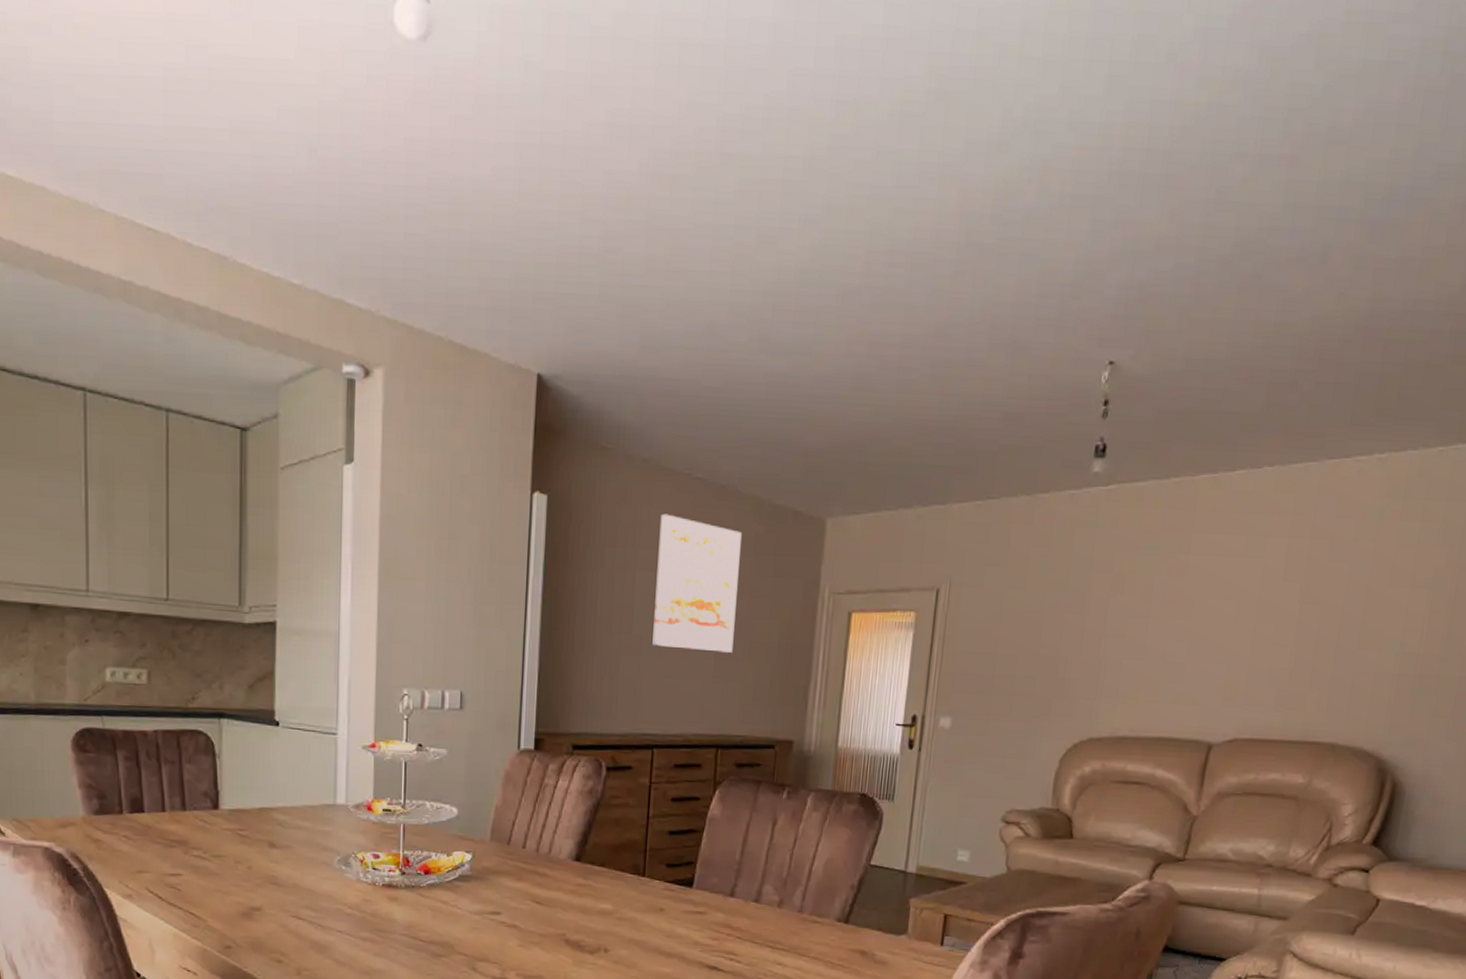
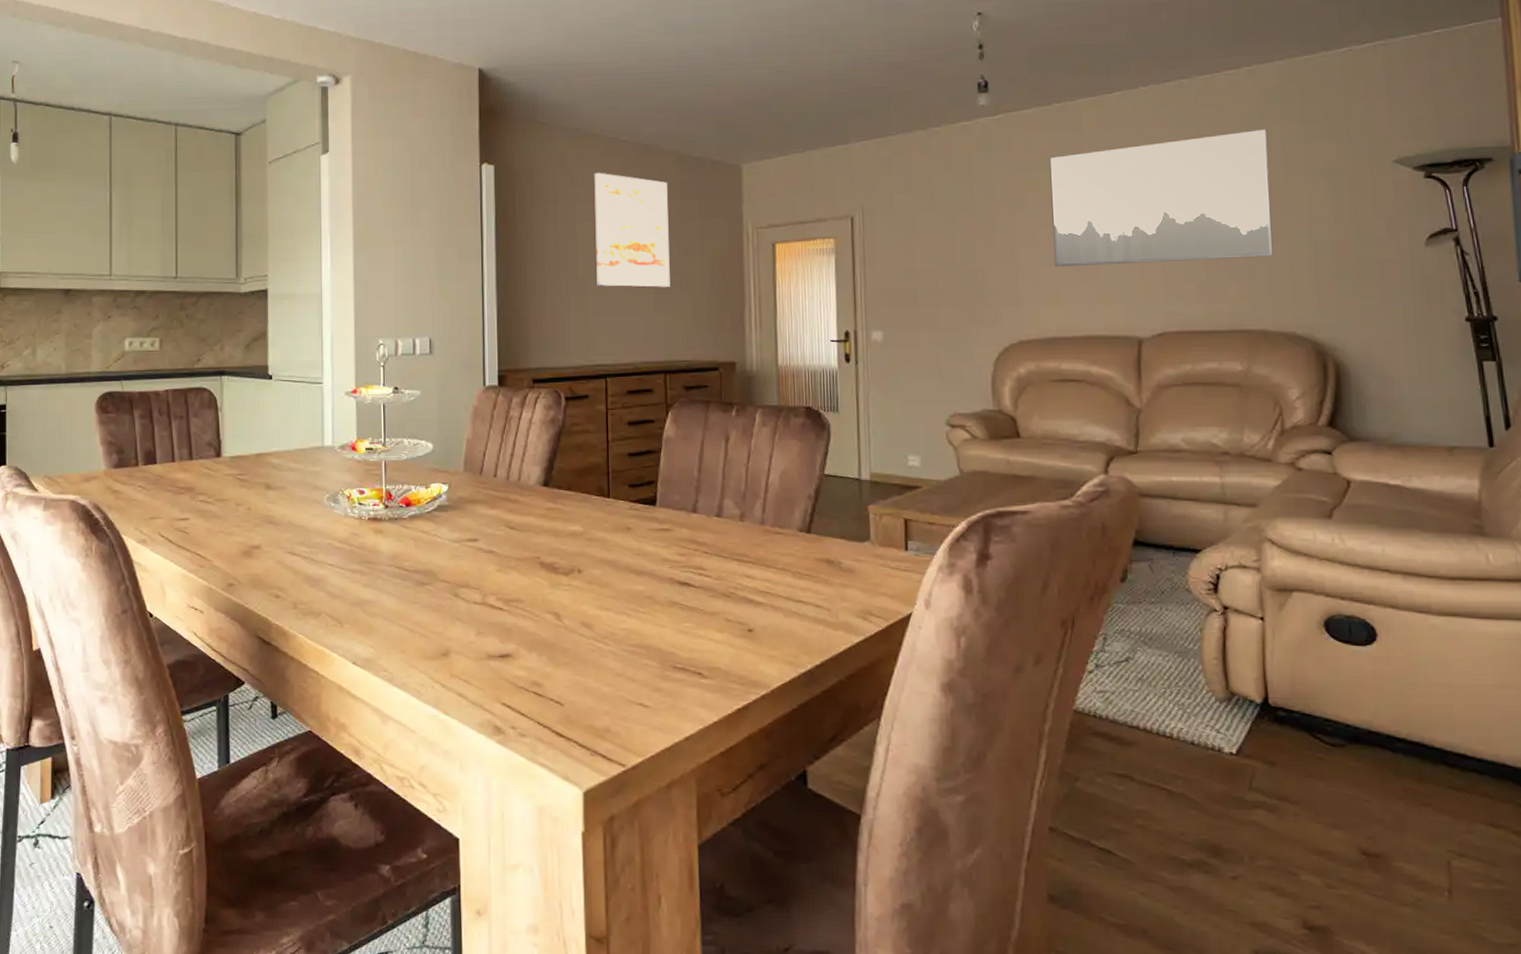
wall art: none [1140,527,1382,666] -> present [1049,130,1274,267]

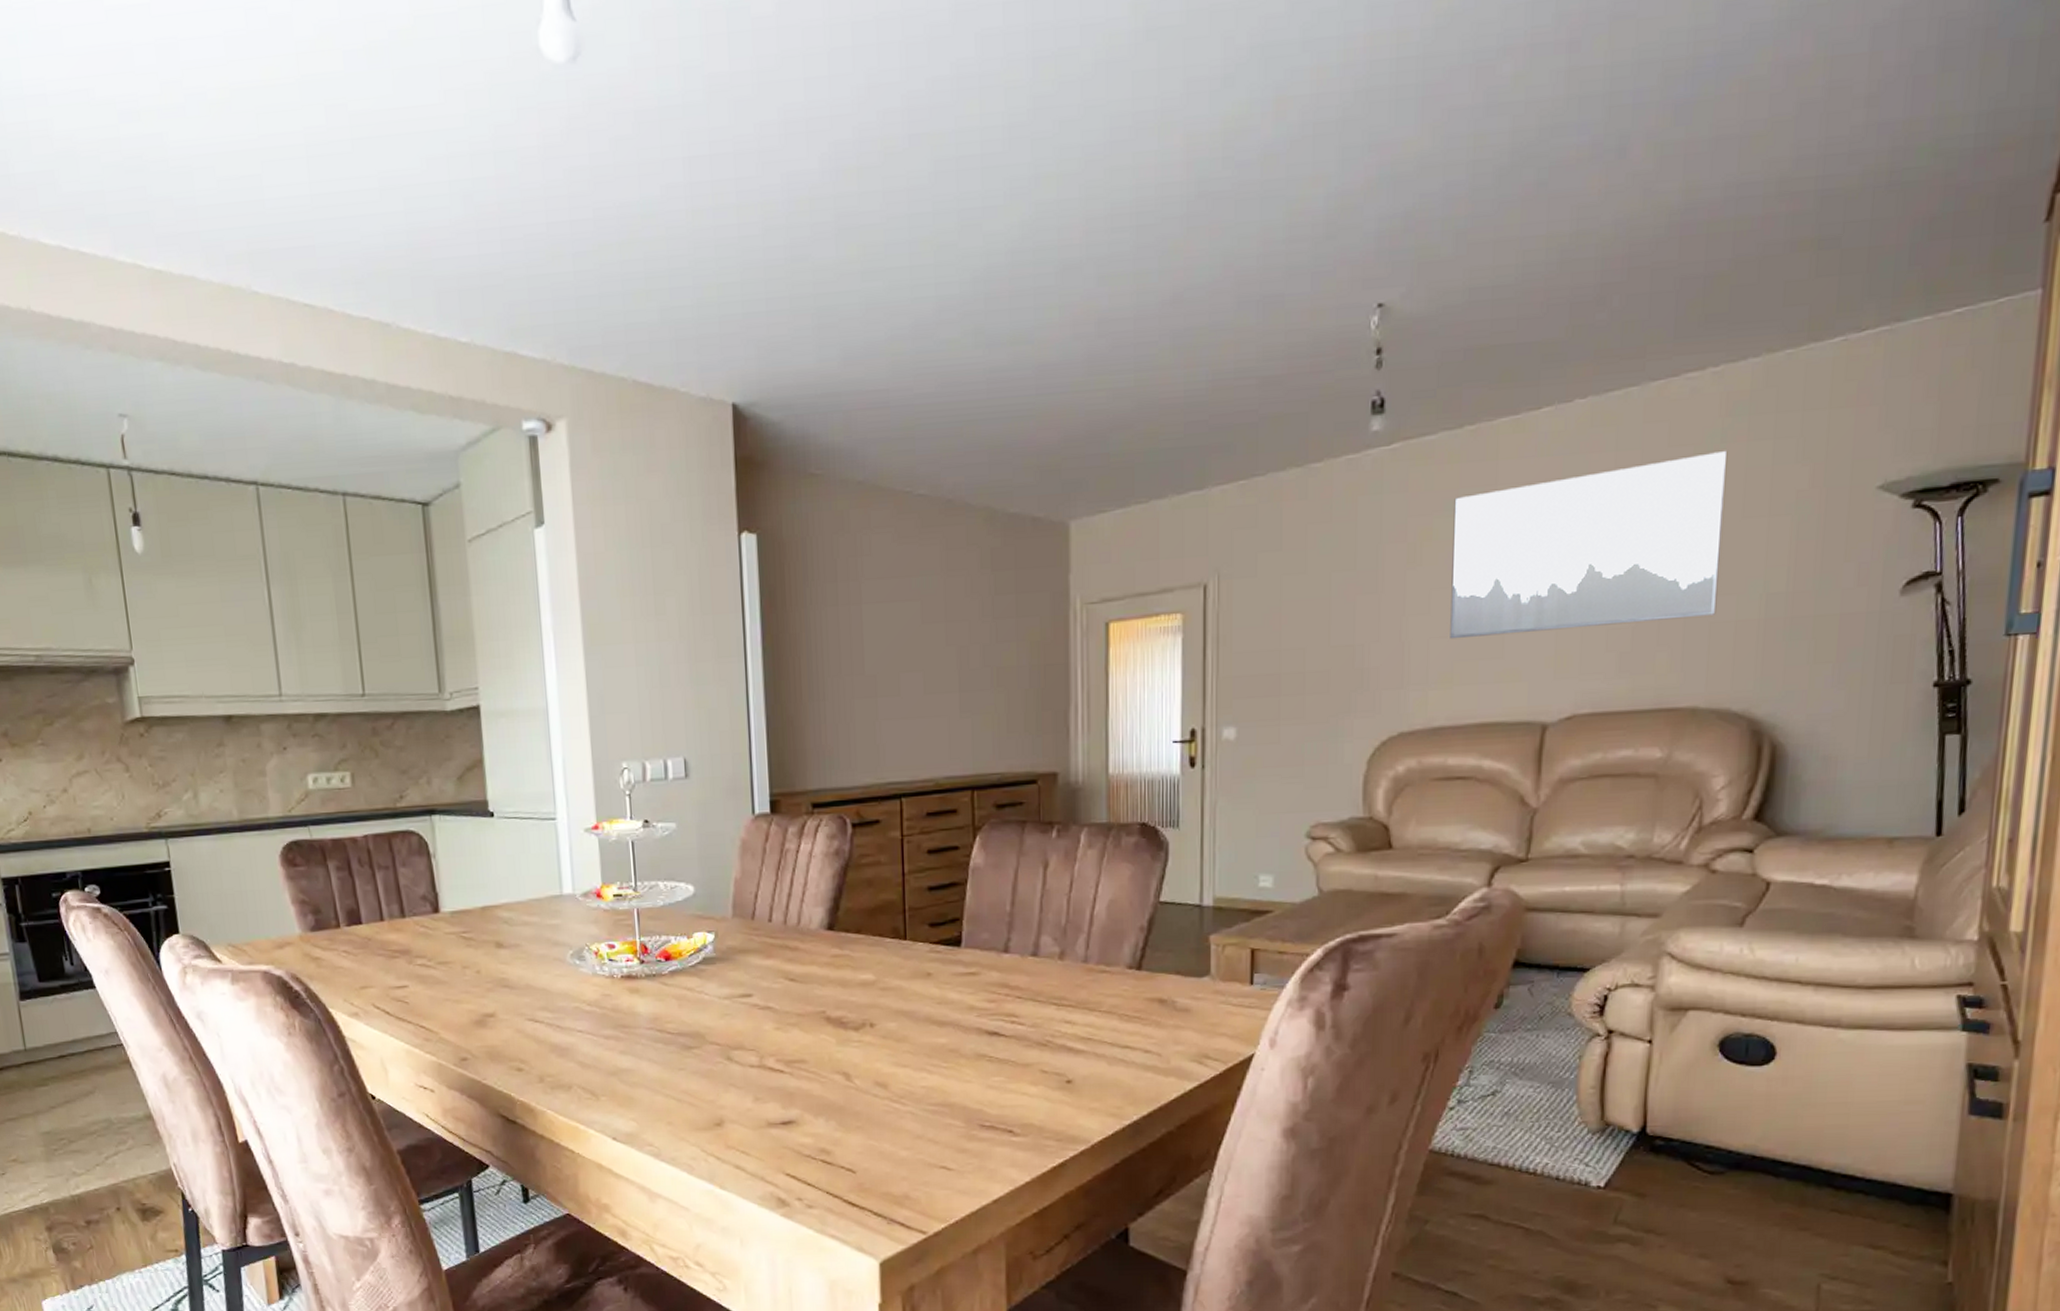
wall art: present [594,172,670,288] -> none [883,538,979,685]

